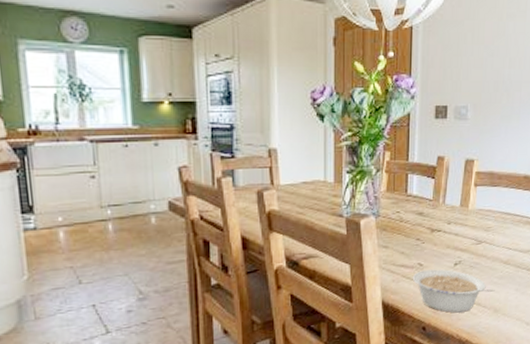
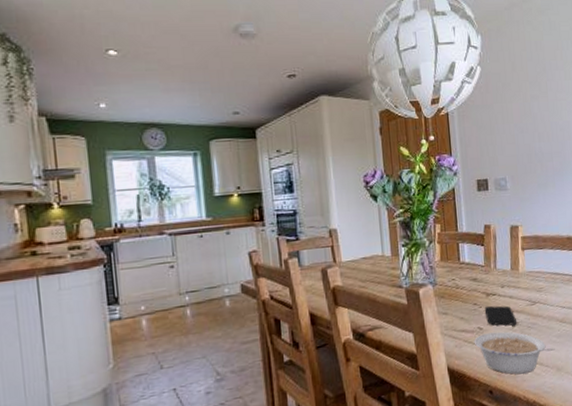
smartphone: none [427,242,460,264] -> present [484,305,517,326]

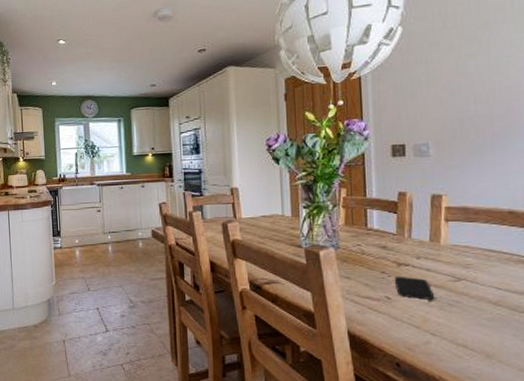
legume: present [474,331,555,375] -> none [379,304,485,353]

